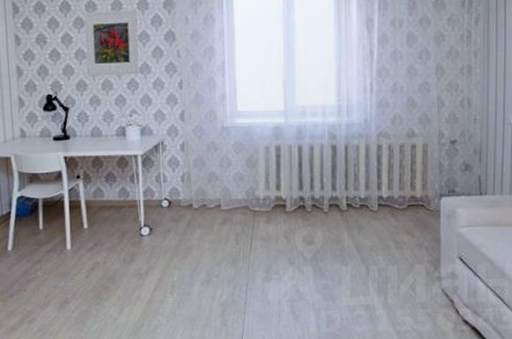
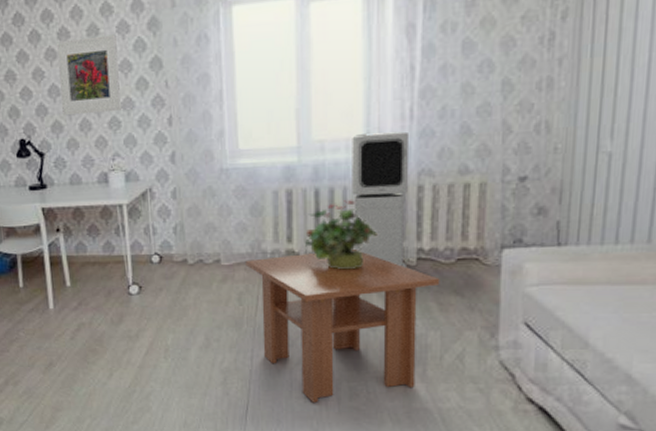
coffee table: none [242,196,396,330] -> present [246,248,440,403]
potted plant: none [290,156,347,213] -> present [304,200,377,269]
air purifier: none [327,101,370,213] -> present [352,131,408,269]

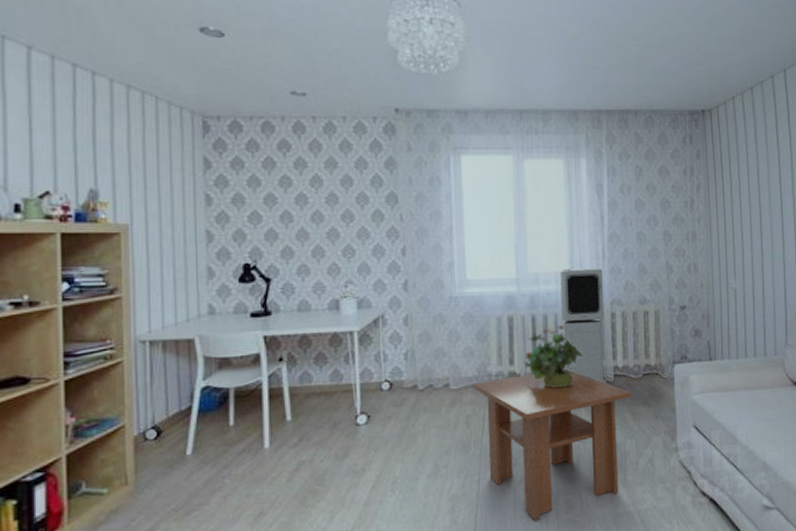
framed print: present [56,34,121,116] -> none [291,169,356,242]

